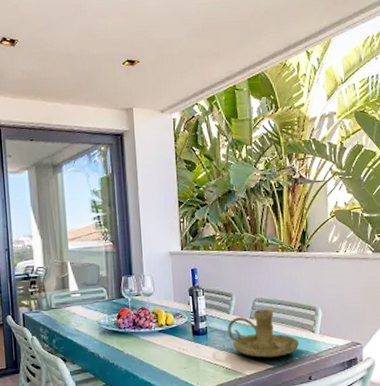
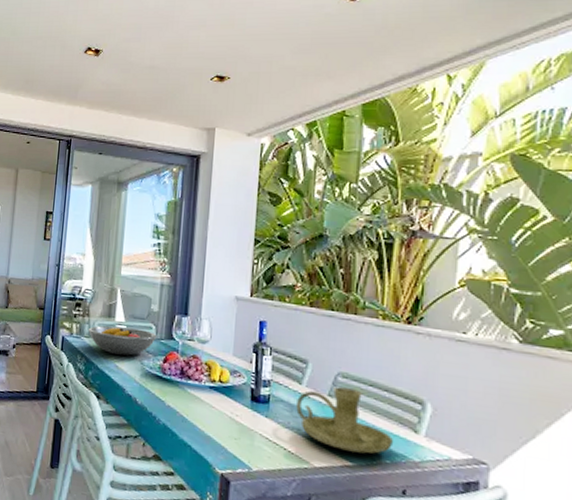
fruit bowl: none [47,294,109,320] -> present [89,325,157,356]

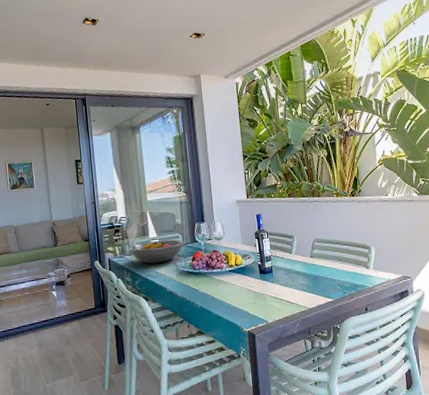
candle holder: present [296,386,394,455] -> none [290,248,356,292]

